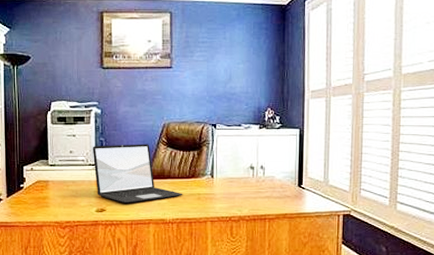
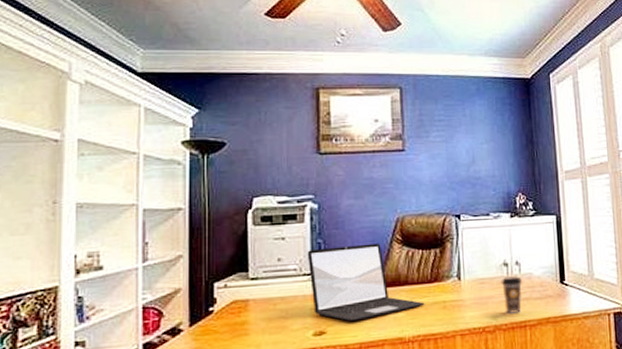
coffee cup: none [247,178,266,208] -> present [501,276,523,313]

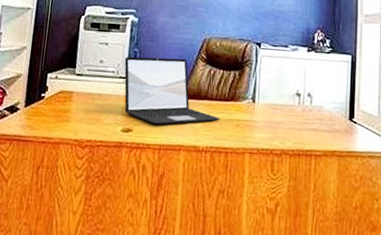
coffee cup: present [501,276,523,313] -> none [292,106,313,142]

